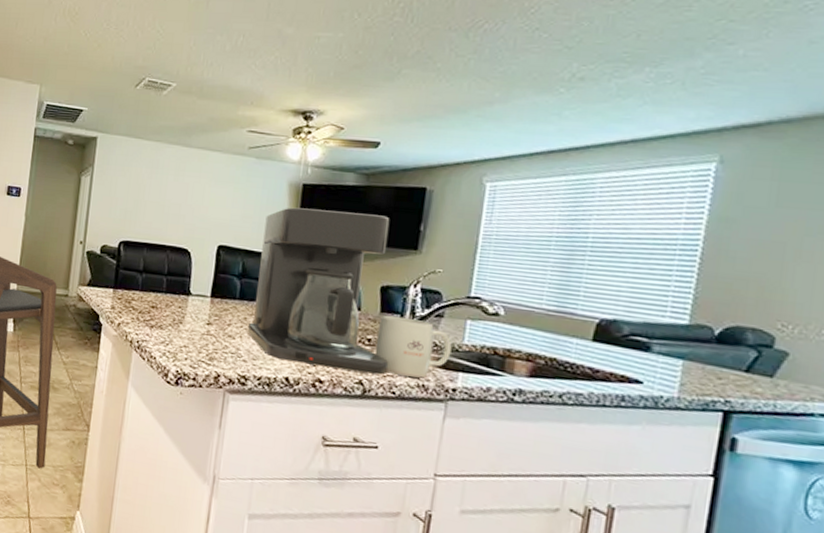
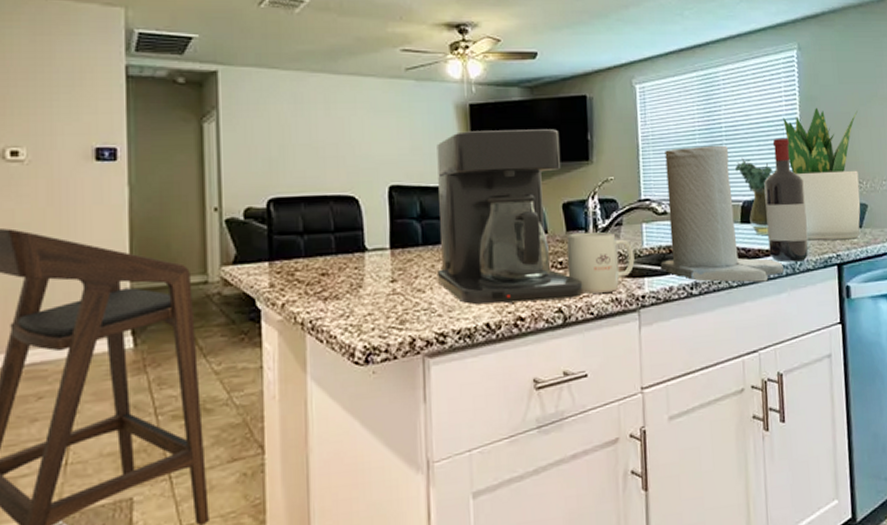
paper towel: none [479,251,642,408] -> present [660,145,784,283]
vase: none [597,272,656,360] -> present [735,157,777,235]
wine bottle: none [625,258,695,399] -> present [764,137,809,263]
planter: none [676,230,800,389] -> present [783,107,861,241]

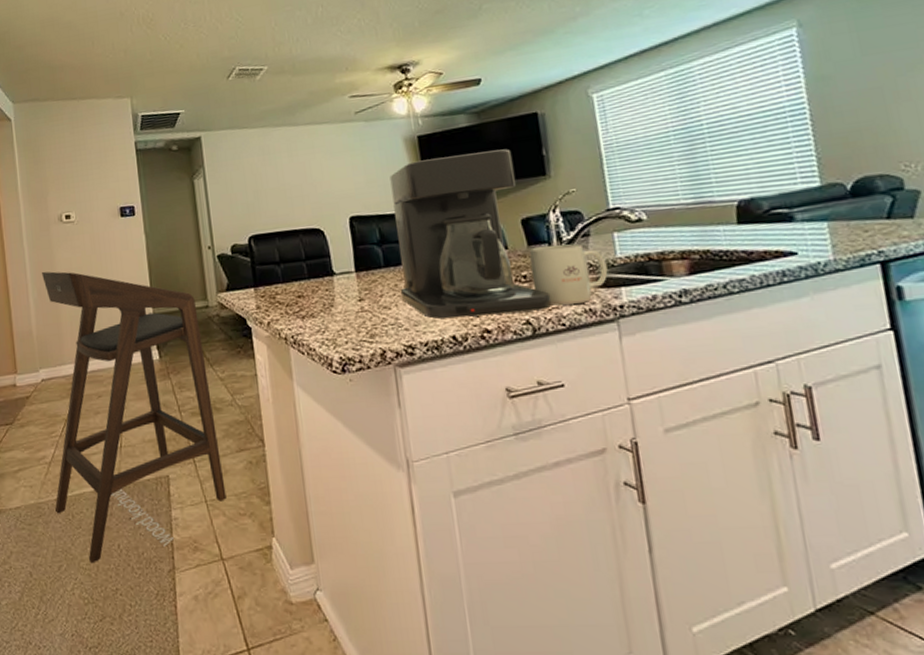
paper towel: present [660,145,784,283] -> none [633,143,802,289]
vase: present [735,157,777,235] -> none [724,154,782,236]
wine bottle: present [764,137,809,263] -> none [764,125,836,264]
planter: present [783,107,861,241] -> none [784,83,912,238]

